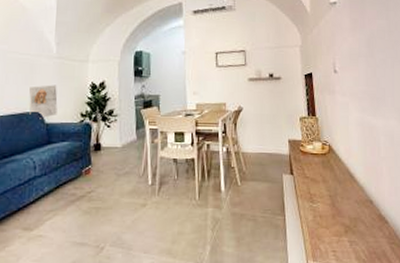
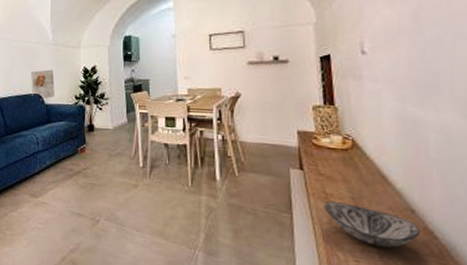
decorative bowl: none [309,201,377,236] -> present [323,201,421,248]

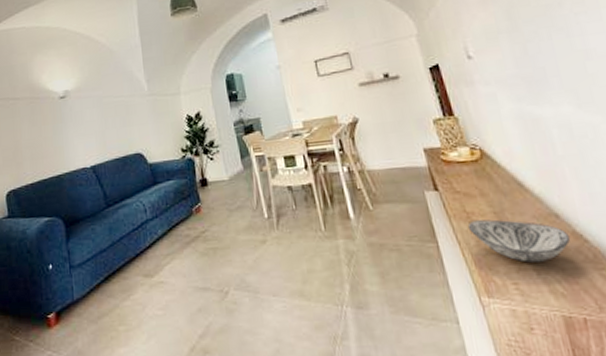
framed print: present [31,69,55,100] -> none [128,123,158,160]

